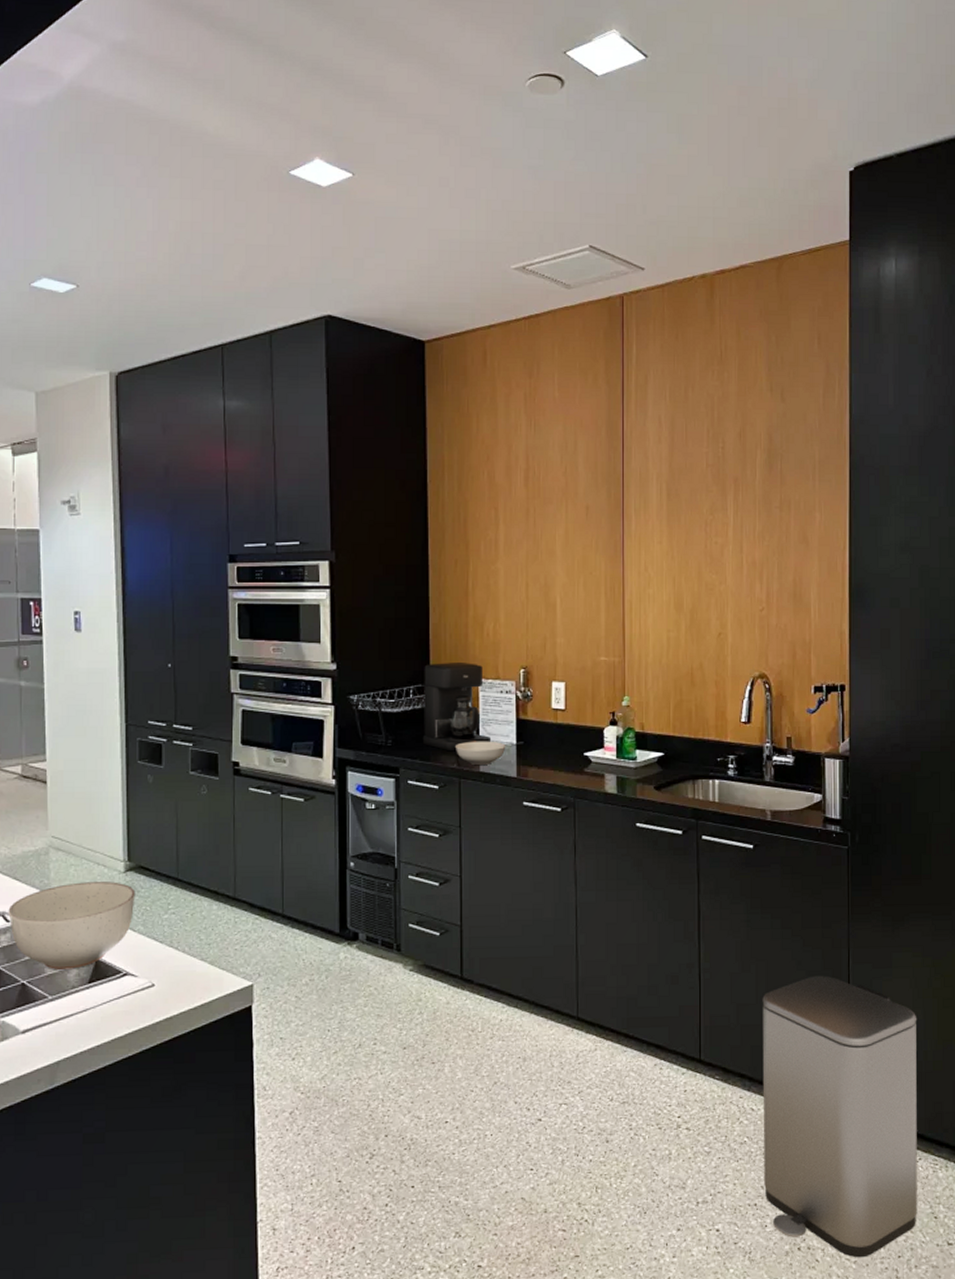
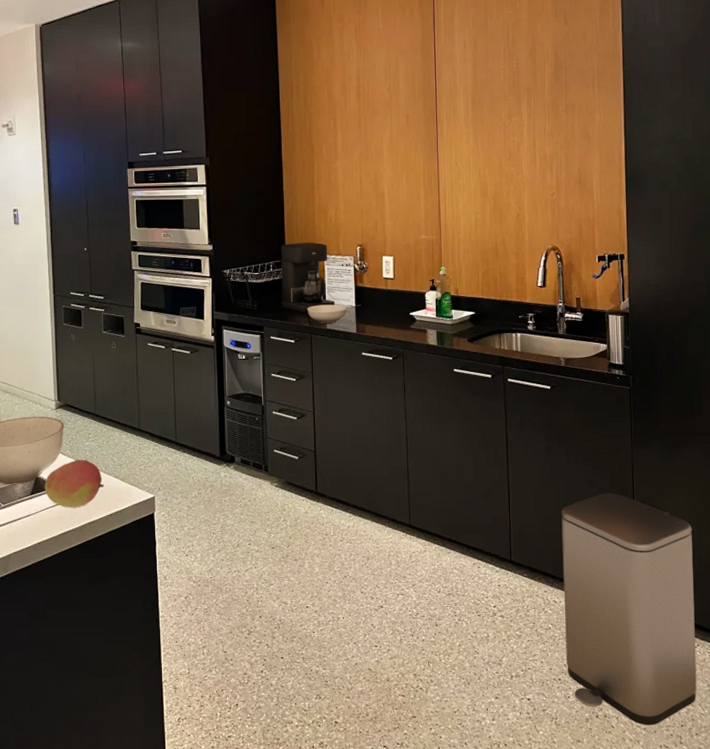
fruit: none [107,937,187,1000] -> present [44,459,104,508]

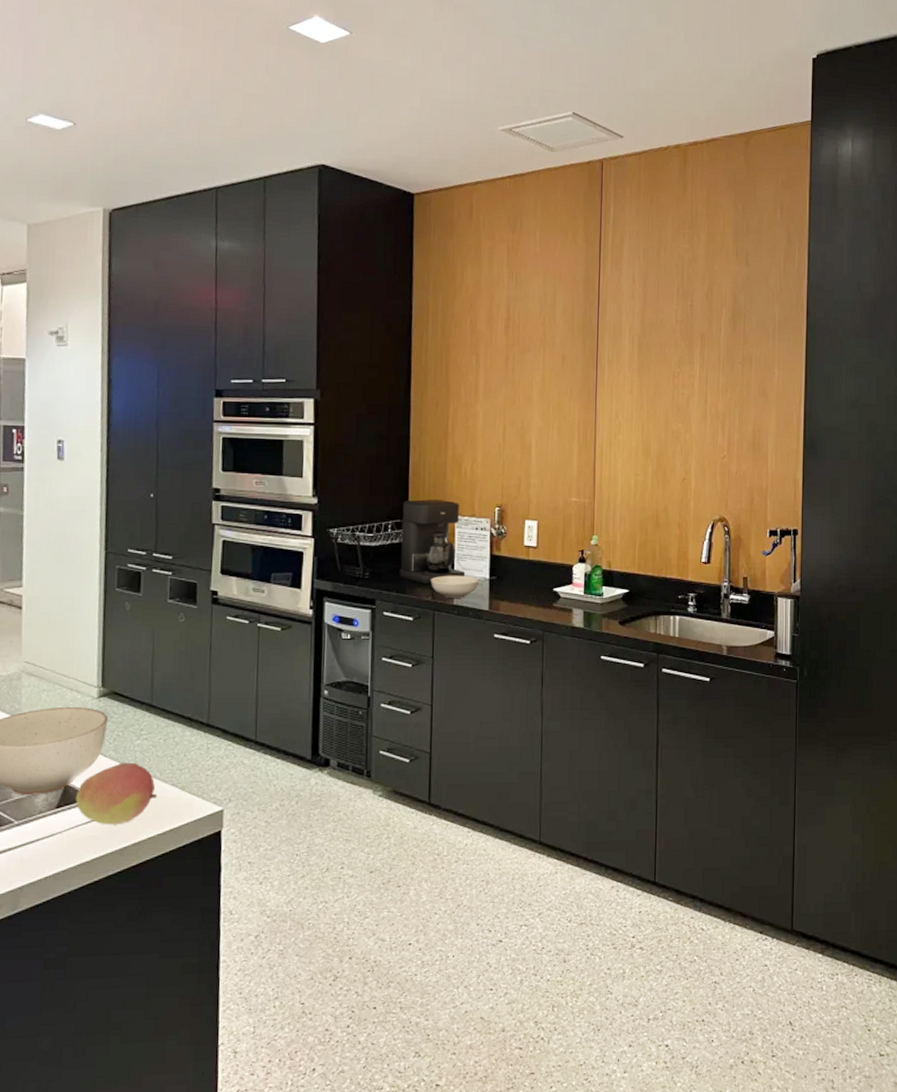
pedal bin: present [561,493,697,726] -> none [712,802,857,1070]

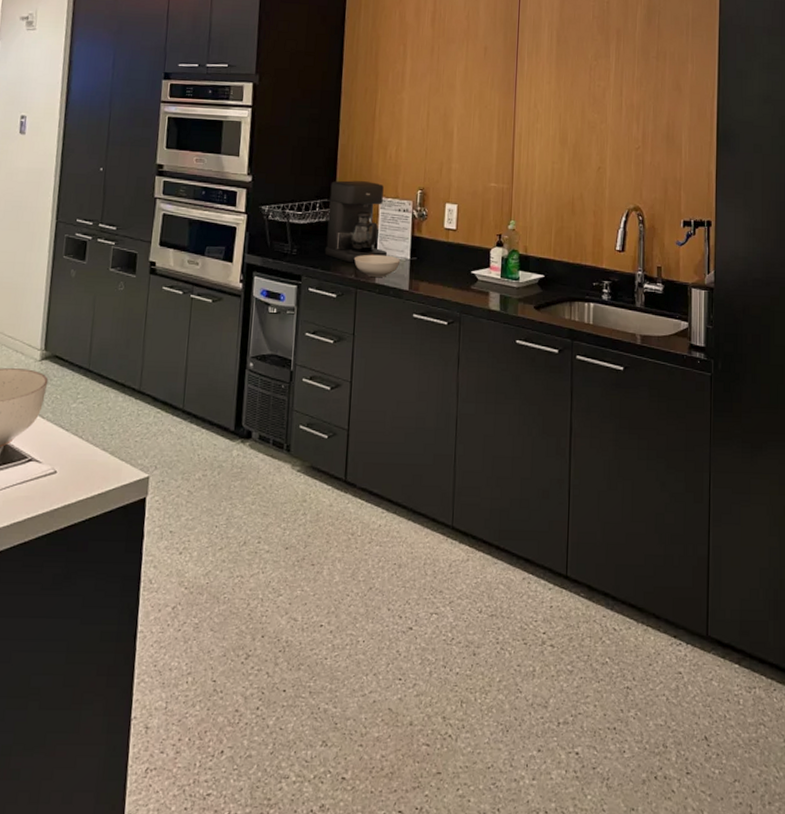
fruit: present [75,762,157,825] -> none [13,425,88,487]

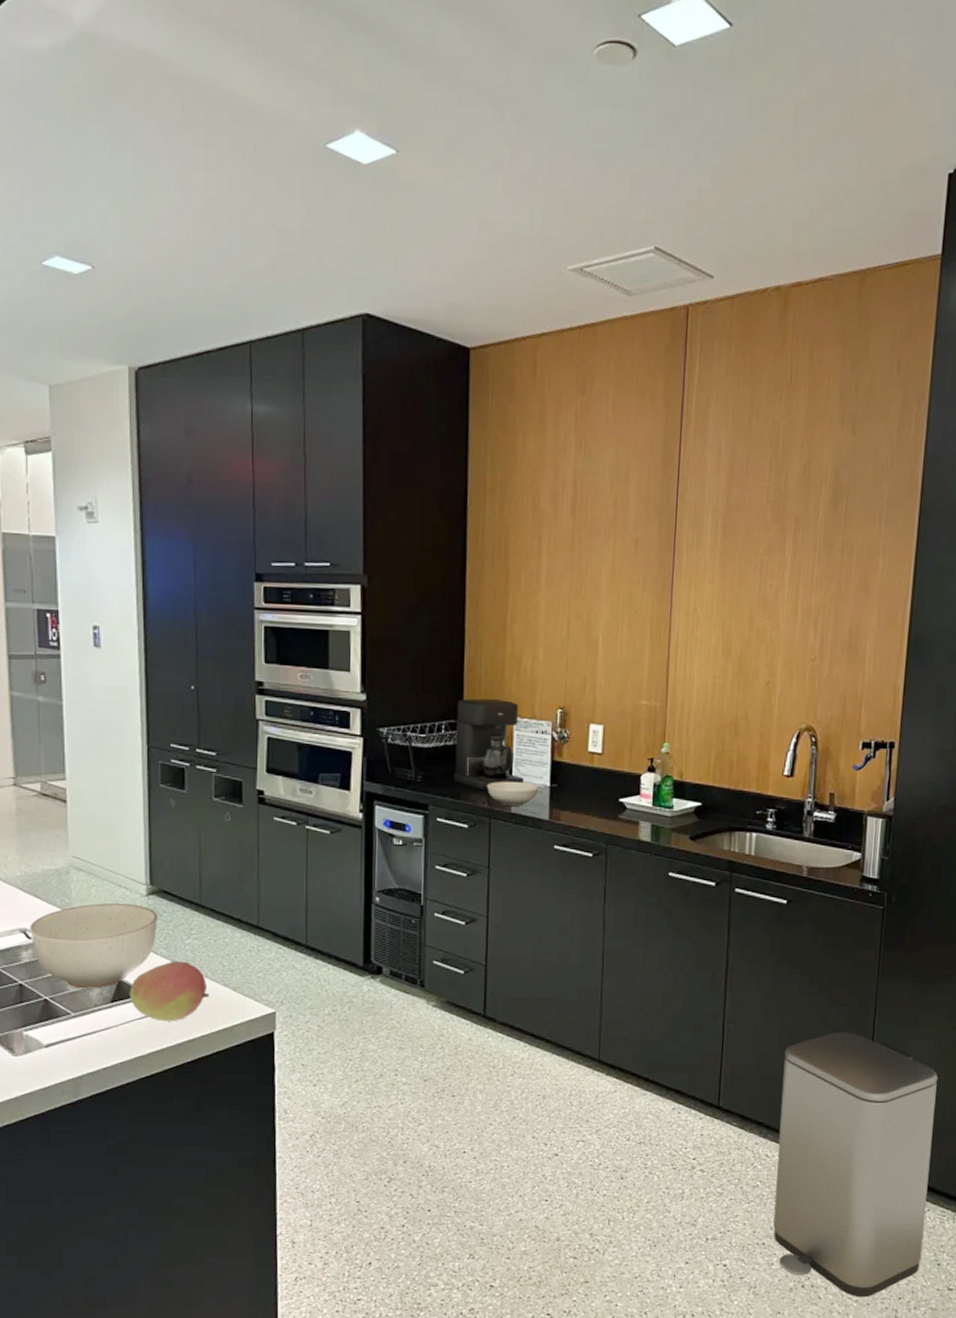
fruit: none [13,425,88,487] -> present [129,961,209,1022]
pedal bin: none [624,498,774,791] -> present [773,1031,939,1297]

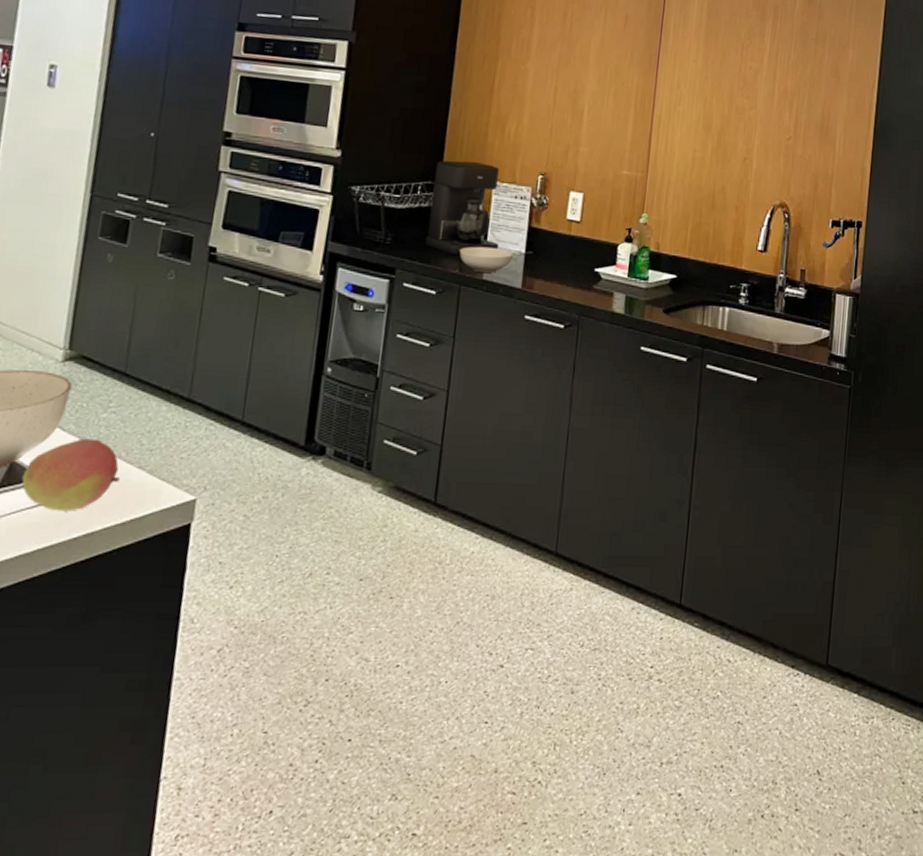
pedal bin: present [773,1031,939,1297] -> none [733,519,903,827]

